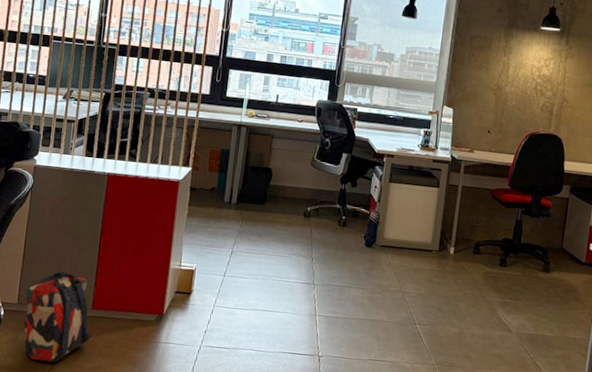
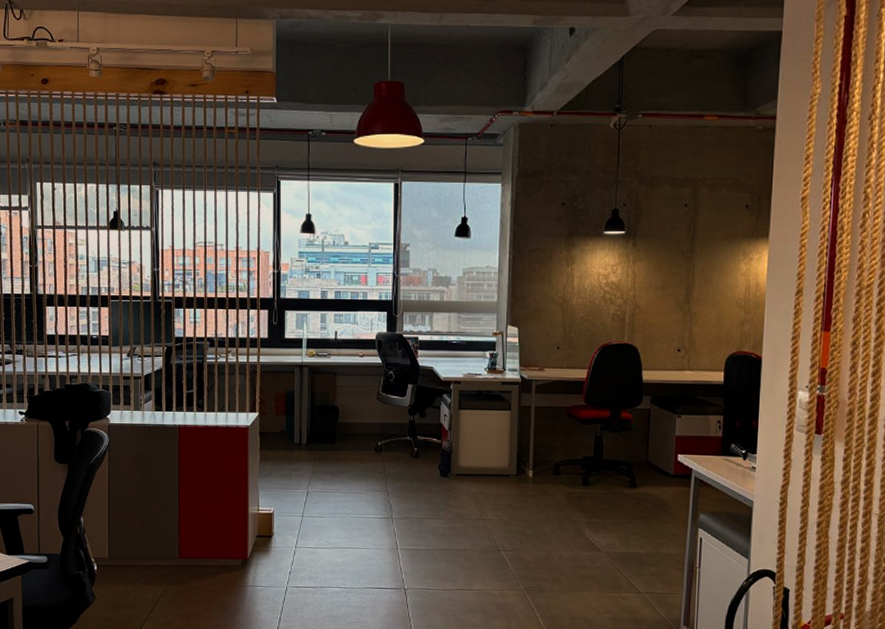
backpack: present [23,271,93,363] -> none [116,524,183,612]

